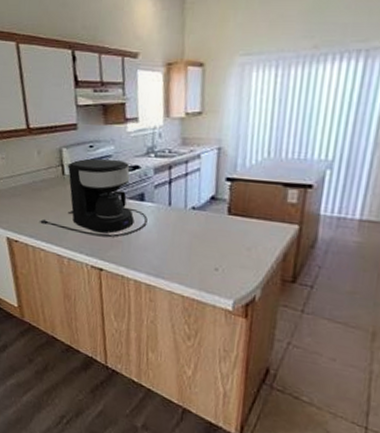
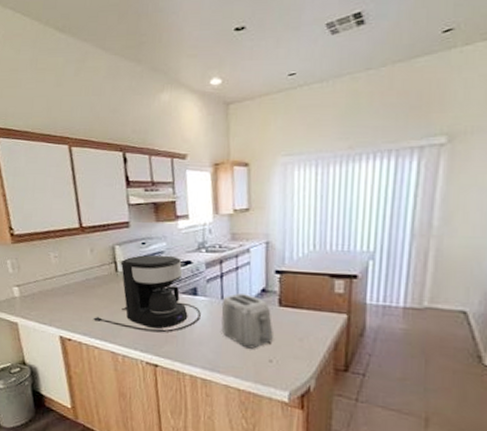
toaster: none [168,200,221,257] -> present [221,293,273,349]

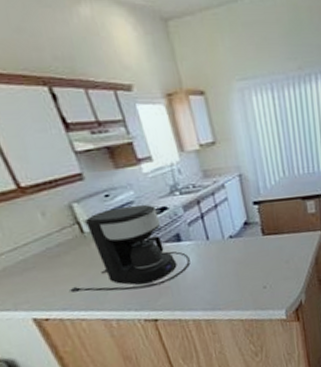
toaster: present [221,293,273,349] -> none [208,230,263,281]

